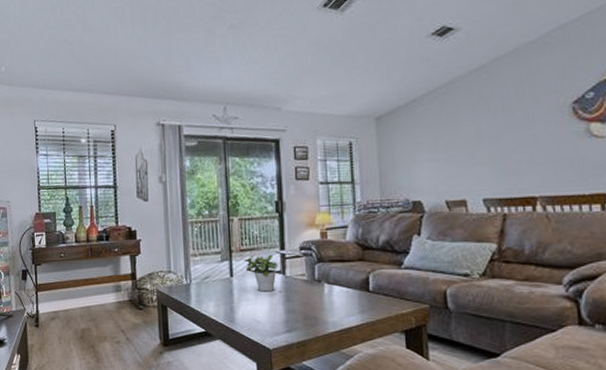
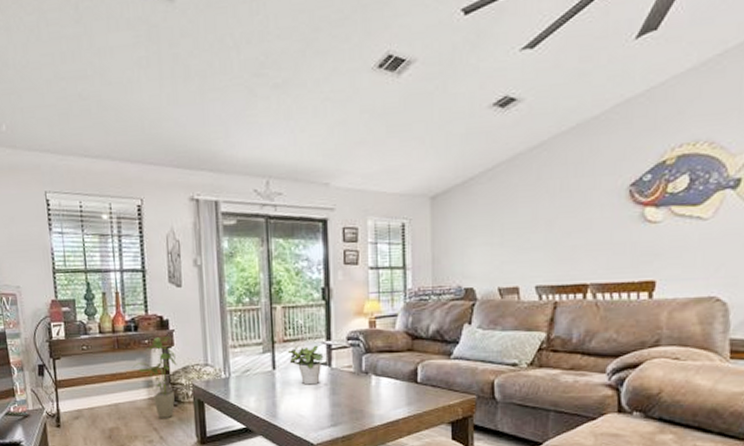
house plant: none [103,246,143,321] -> present [132,337,177,418]

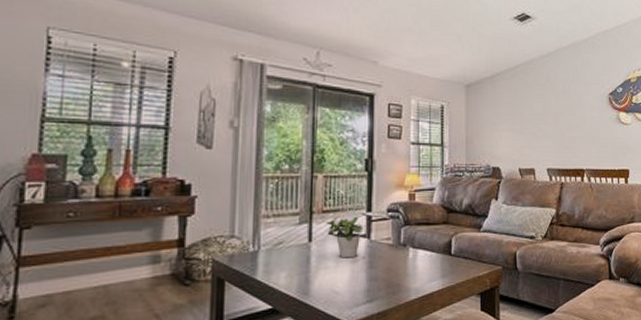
house plant: present [132,337,177,418] -> none [136,204,196,301]

